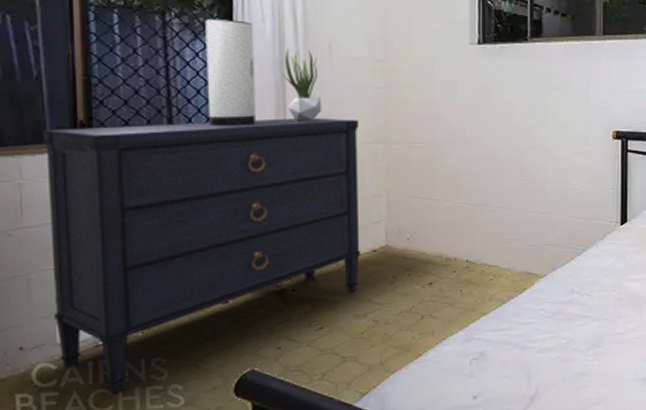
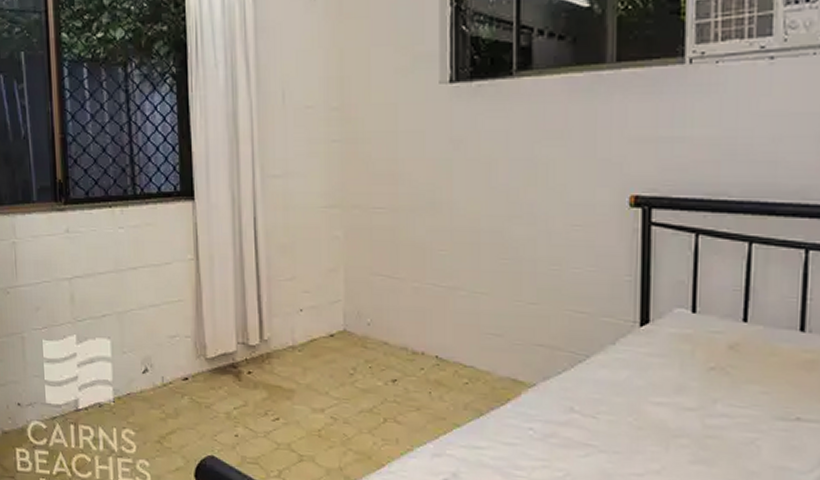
dresser: present [43,118,361,394] -> none [31,178,318,461]
table lamp: present [205,19,256,127] -> none [162,68,211,187]
potted plant: present [283,48,322,121] -> none [236,96,276,181]

